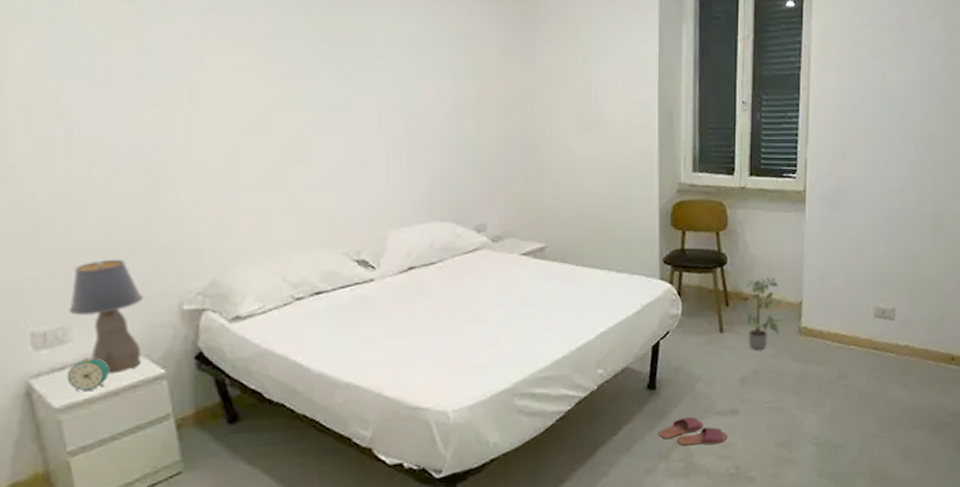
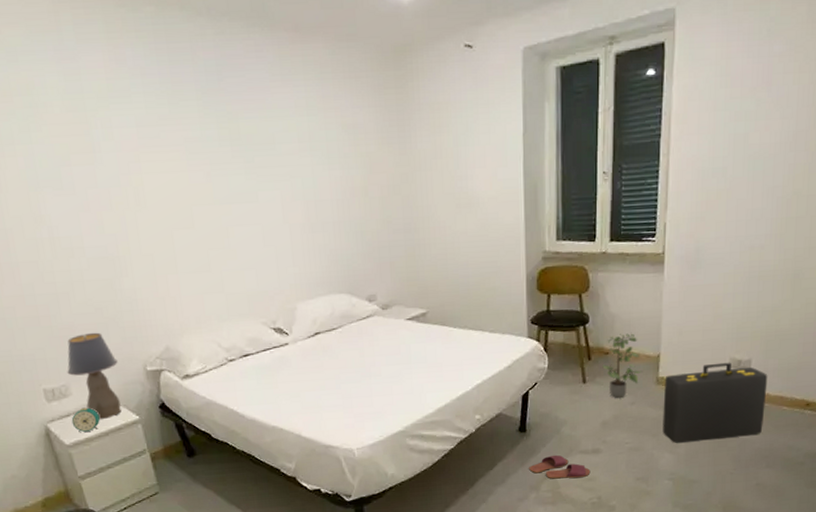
briefcase: none [806,311,912,402] -> present [662,362,768,443]

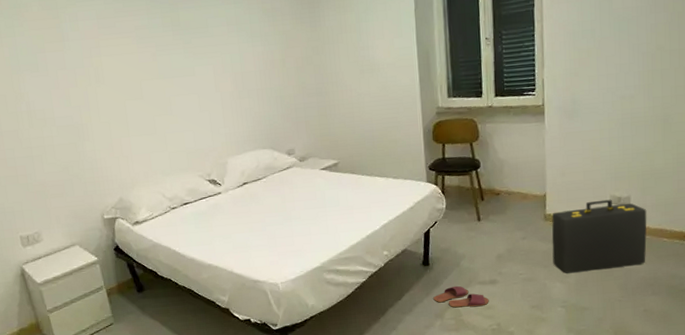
table lamp: present [67,332,121,420] -> none [39,187,83,262]
alarm clock: present [71,407,100,432] -> none [42,251,66,272]
potted plant: present [602,333,643,398] -> none [494,176,531,234]

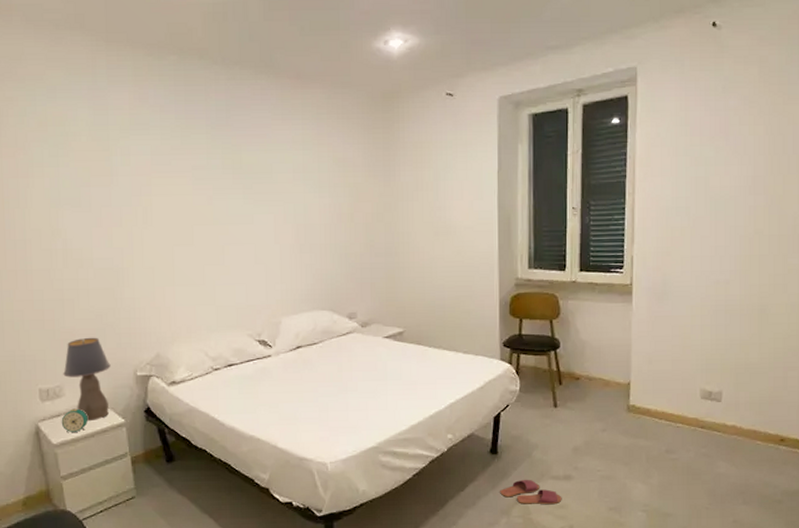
table lamp: none [39,187,83,262] -> present [63,337,111,422]
alarm clock: none [42,251,66,272] -> present [61,408,88,432]
briefcase: present [552,199,647,273] -> none [634,393,740,473]

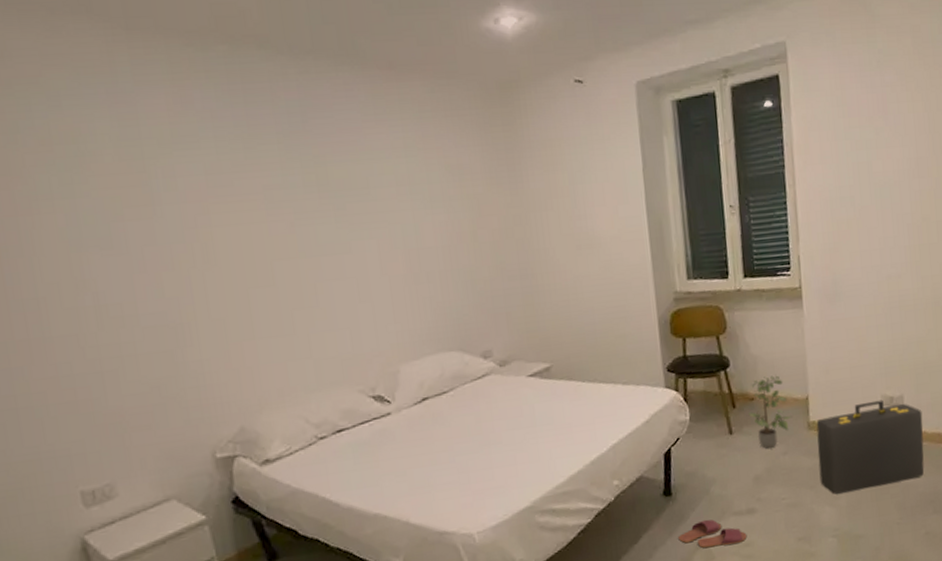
alarm clock: present [61,408,88,432] -> none [117,510,155,542]
table lamp: present [63,337,111,422] -> none [113,415,183,525]
potted plant: none [573,360,613,424] -> present [748,375,792,449]
briefcase: none [634,393,740,473] -> present [816,399,924,494]

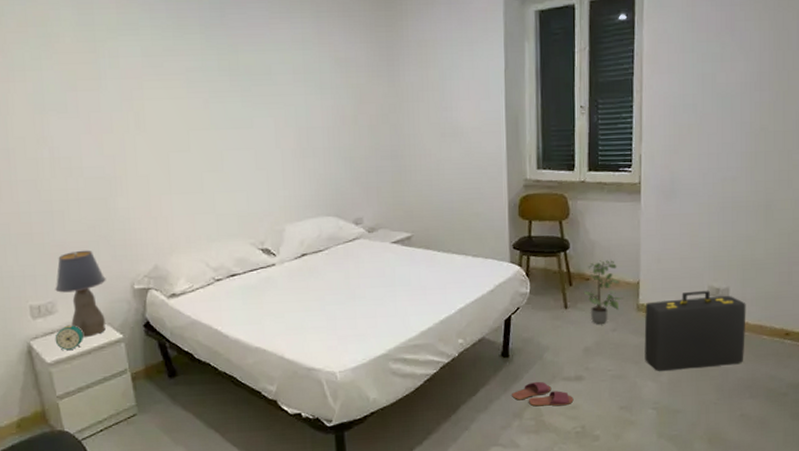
table lamp: none [113,415,183,525] -> present [55,250,106,338]
alarm clock: none [117,510,155,542] -> present [55,325,83,350]

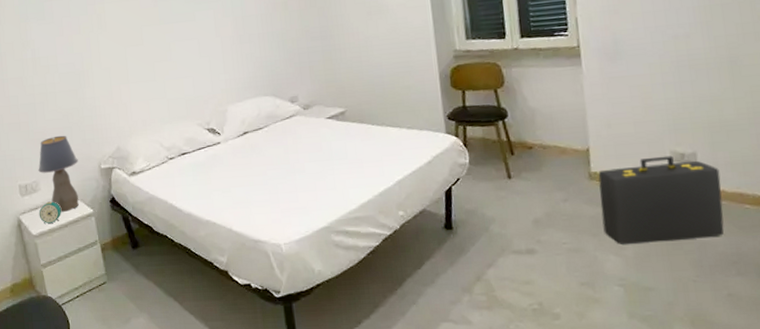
slippers: present [512,381,574,407] -> none [459,254,527,281]
potted plant: present [583,260,623,324] -> none [527,127,572,194]

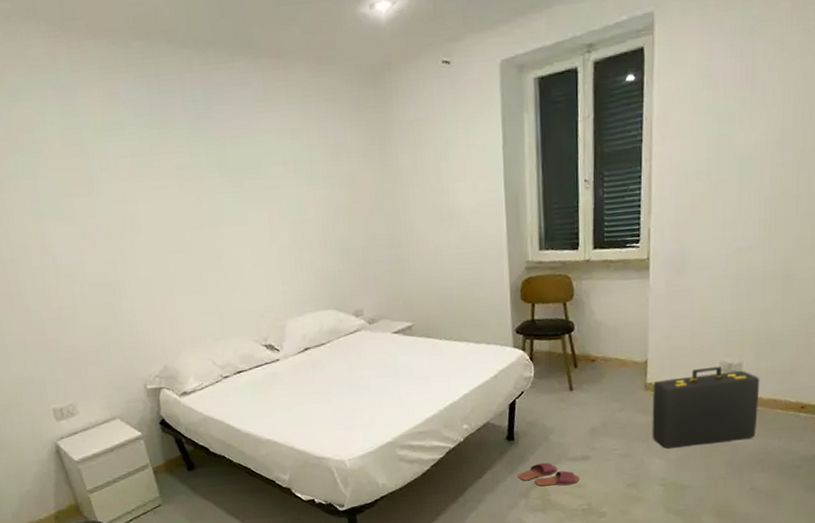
table lamp: present [38,135,79,213] -> none [73,353,125,437]
alarm clock: present [39,201,61,223] -> none [79,425,106,448]
slippers: none [459,254,527,281] -> present [518,462,580,487]

